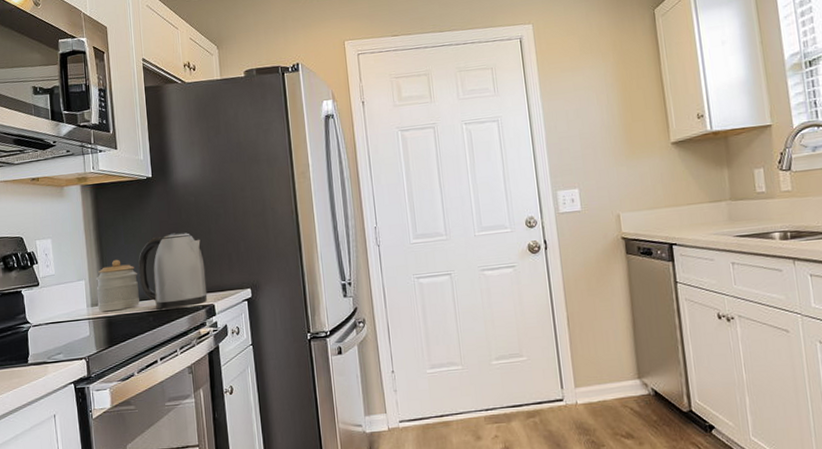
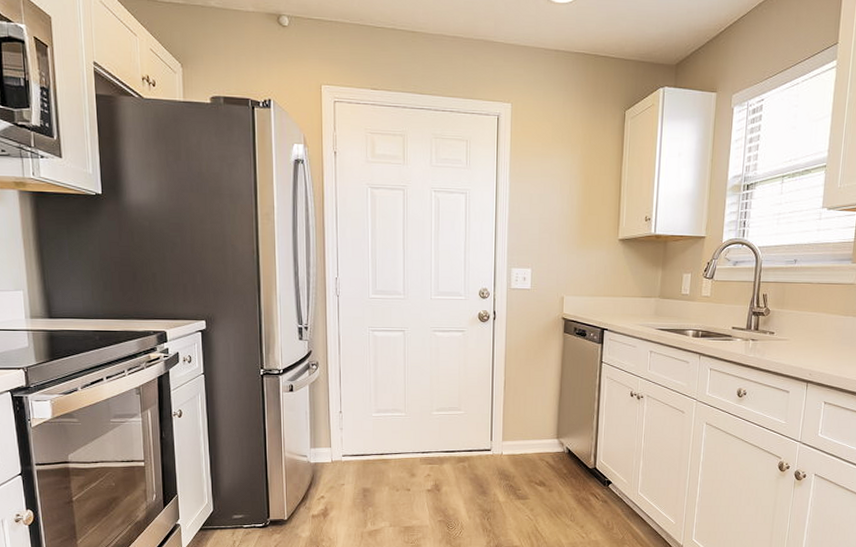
jar: present [95,259,140,312] -> none [35,274,86,326]
kettle: present [138,231,208,310] -> none [84,254,160,331]

